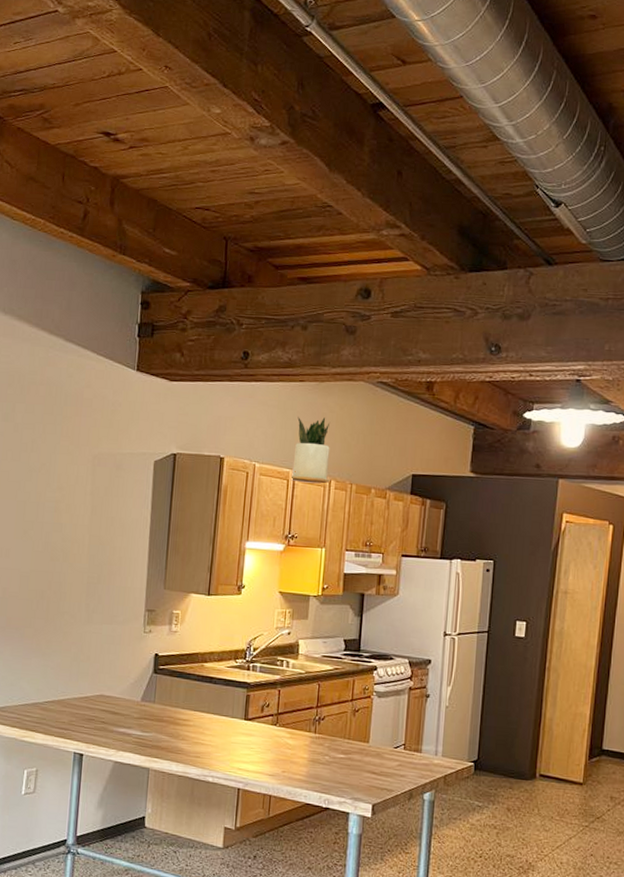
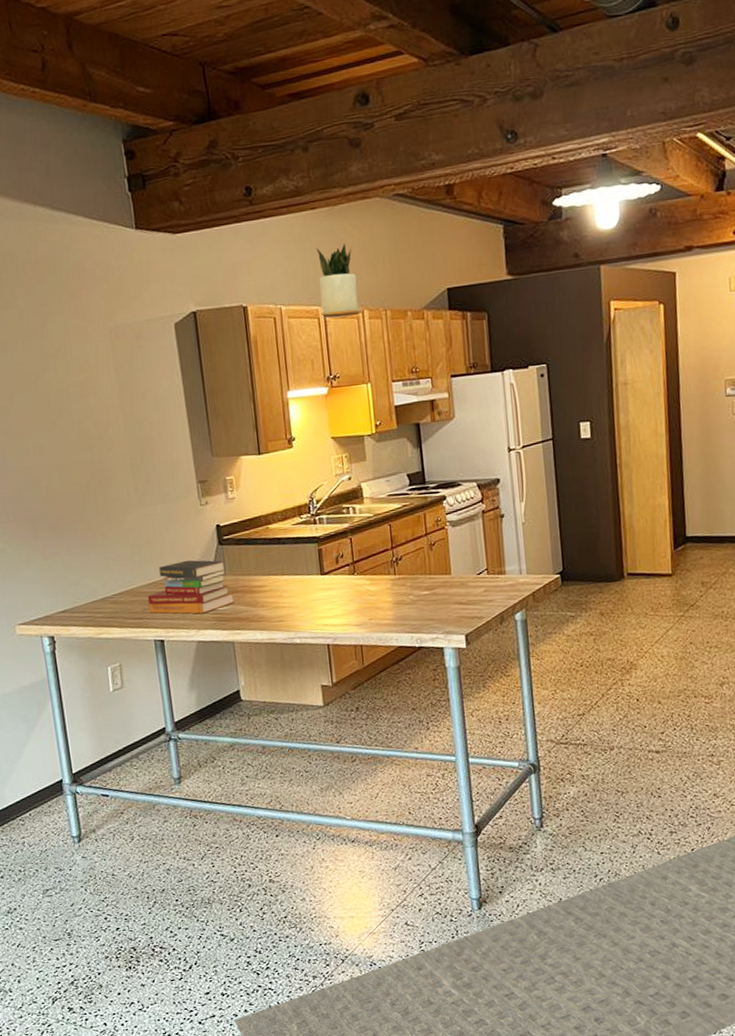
books: none [75,681,159,736] -> present [147,559,235,614]

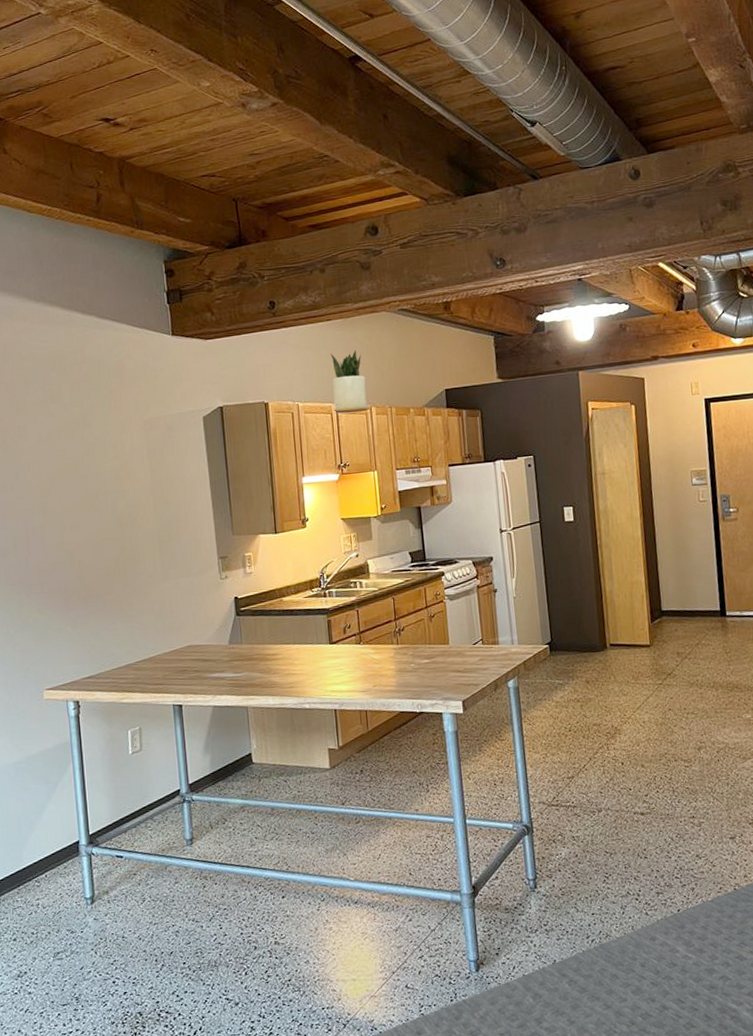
books: present [147,559,235,614] -> none [168,629,249,681]

